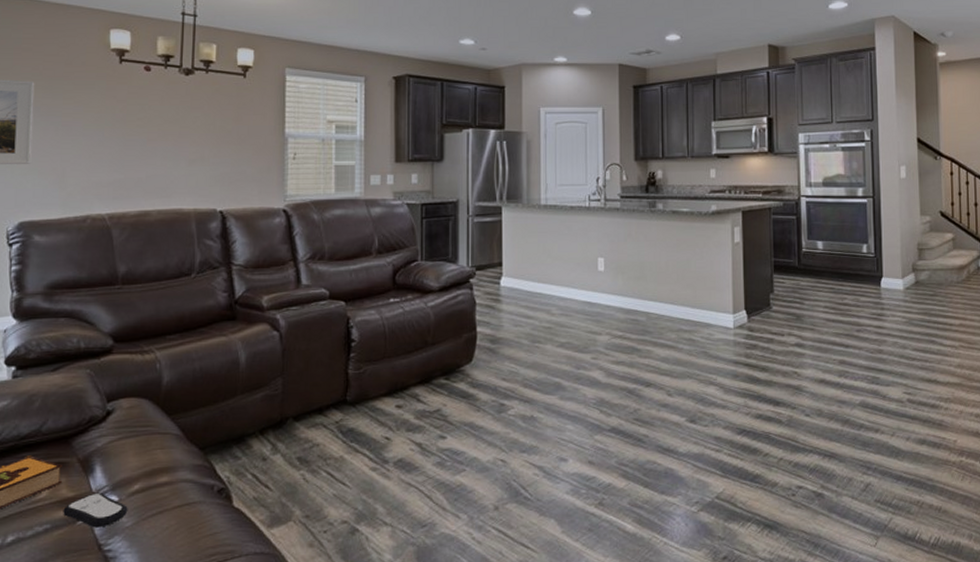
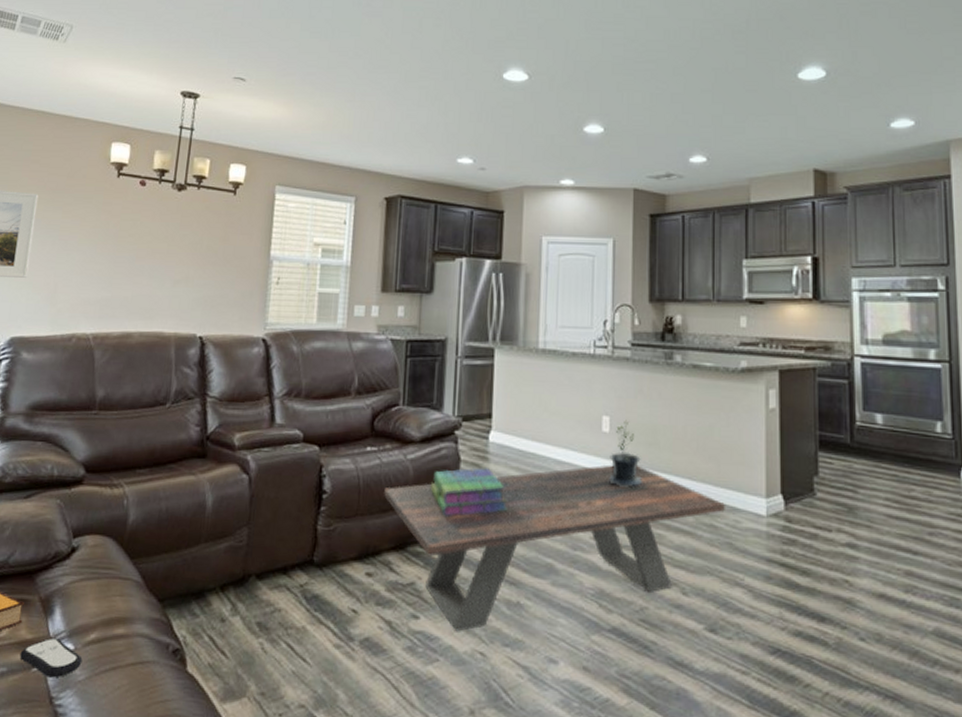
coffee table: none [408,296,701,446] -> present [384,464,725,632]
stack of books: none [450,308,520,352] -> present [430,468,508,516]
potted plant: none [605,259,634,315] -> present [609,420,643,487]

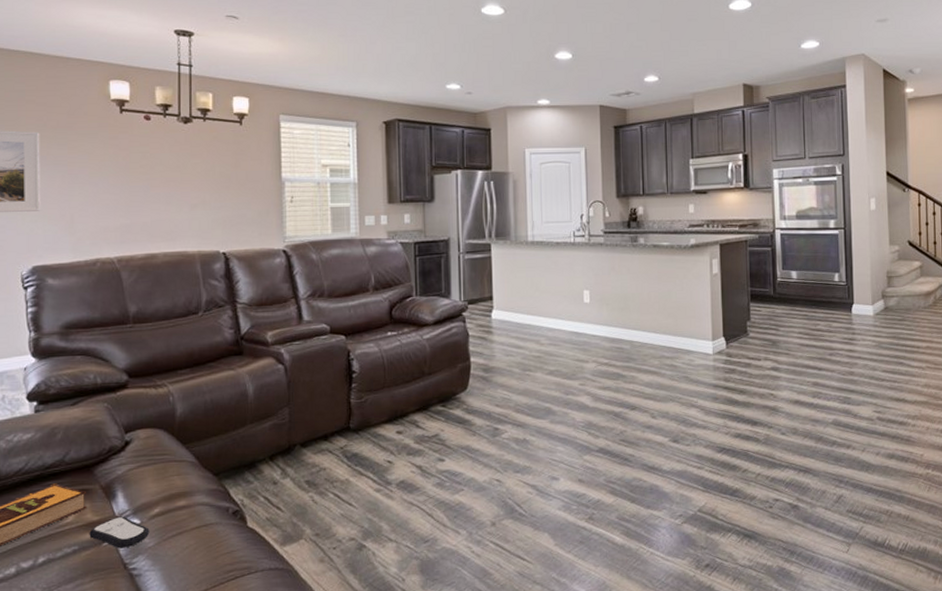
coffee table: present [384,464,725,632] -> none [406,325,682,467]
stack of books: present [430,468,508,516] -> none [445,340,511,380]
potted plant: present [609,420,643,487] -> none [591,292,618,344]

